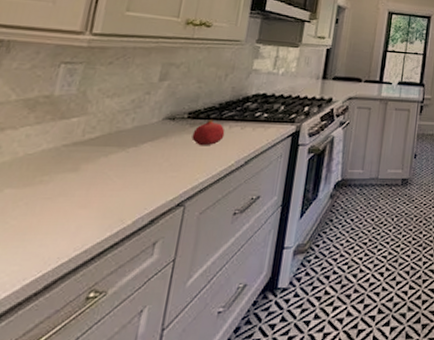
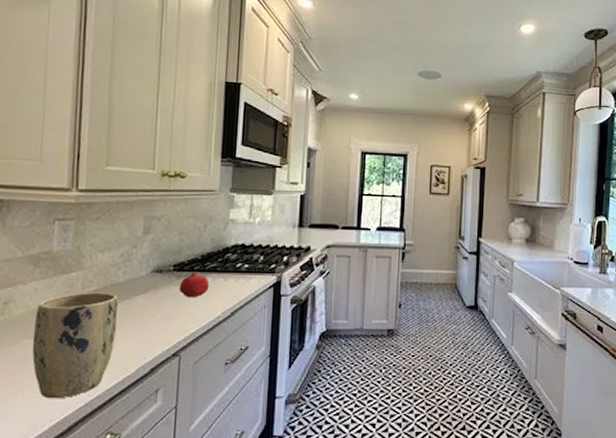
plant pot: none [11,139,122,255] -> present [32,292,119,399]

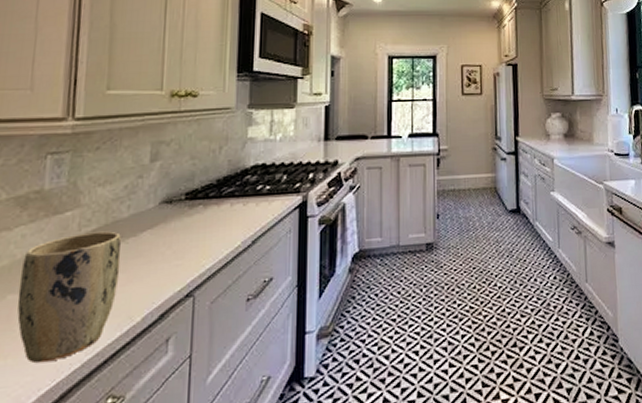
fruit: present [179,272,210,298] -> none [192,199,227,229]

